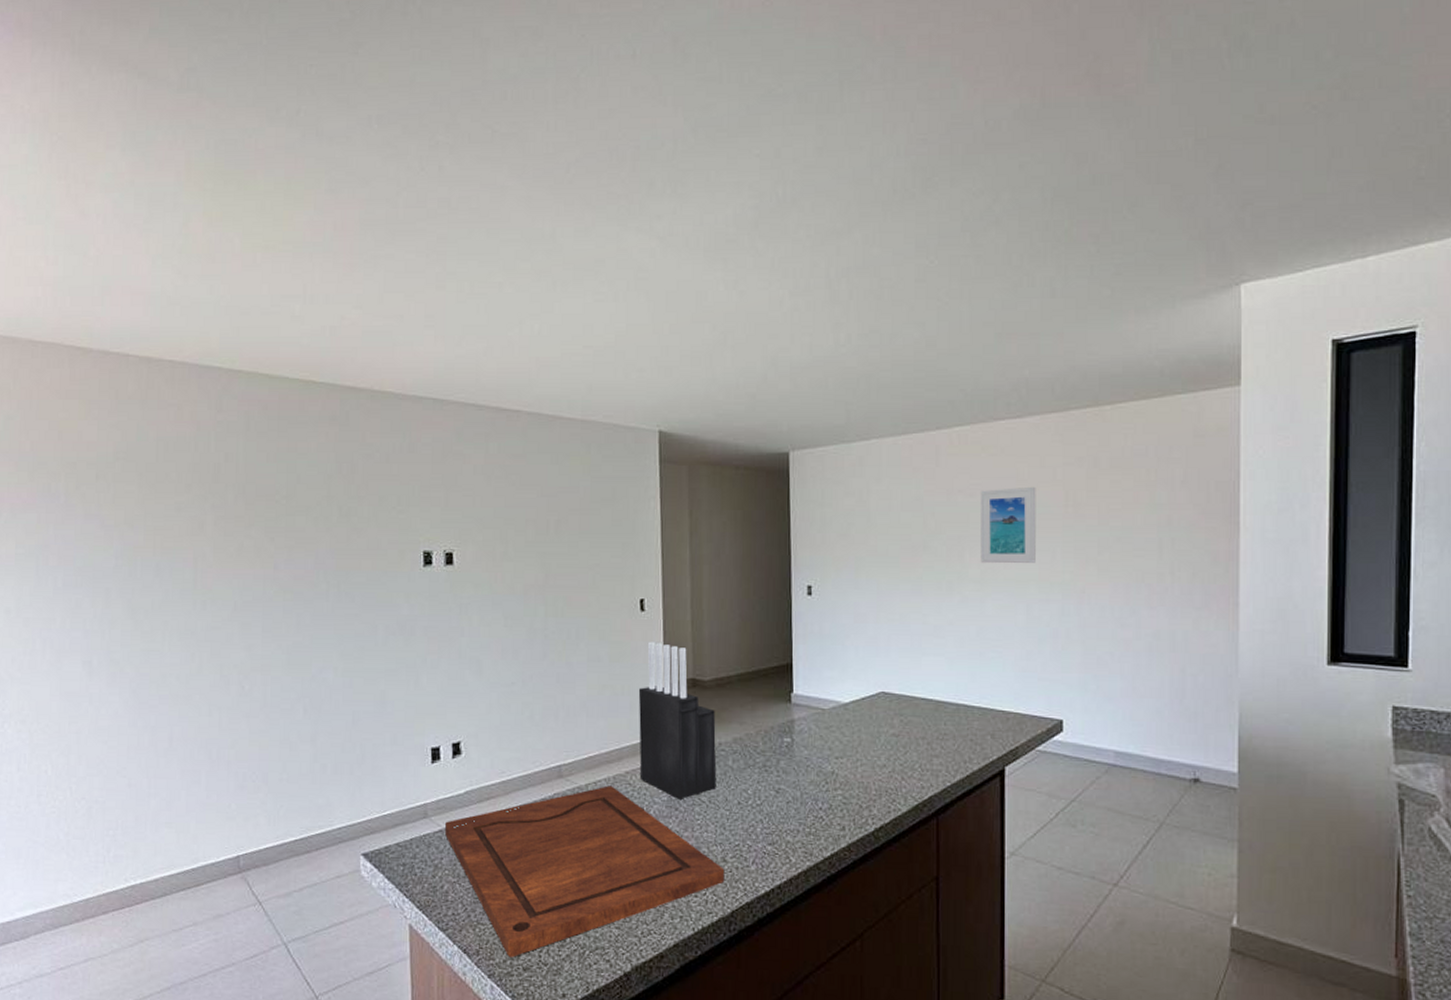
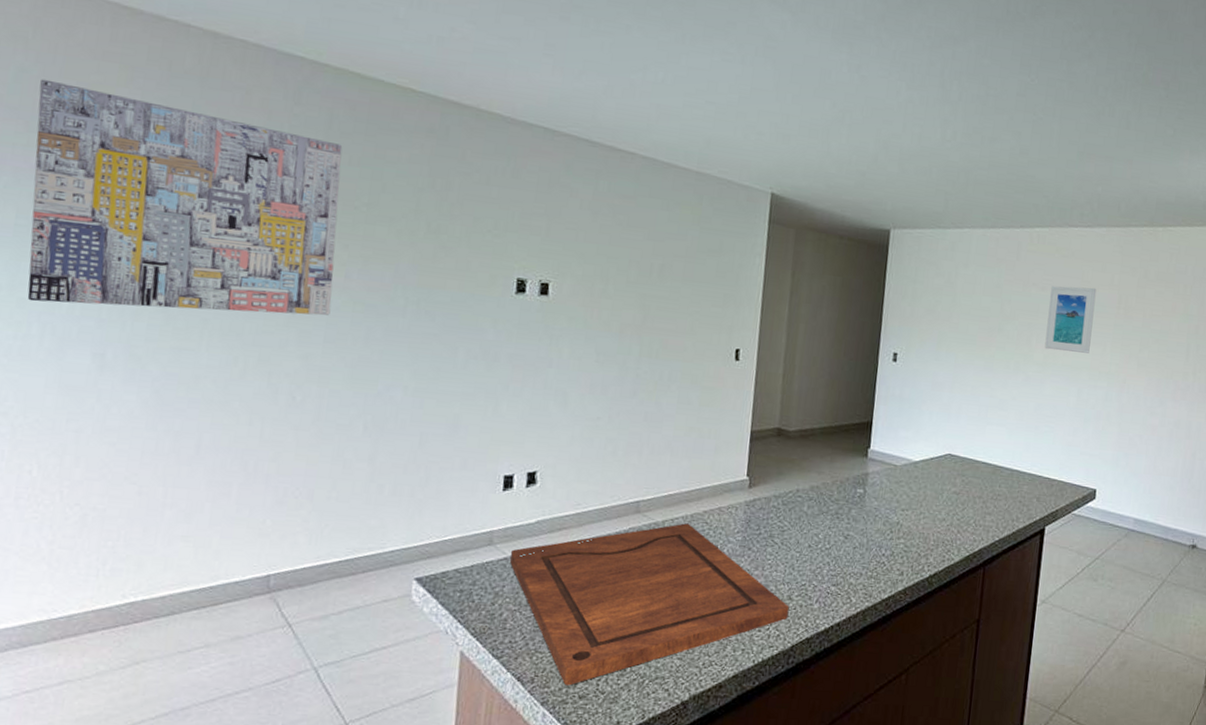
wall art: none [22,423,265,620] -> present [27,79,343,316]
knife block: present [638,641,717,799] -> none [717,390,796,540]

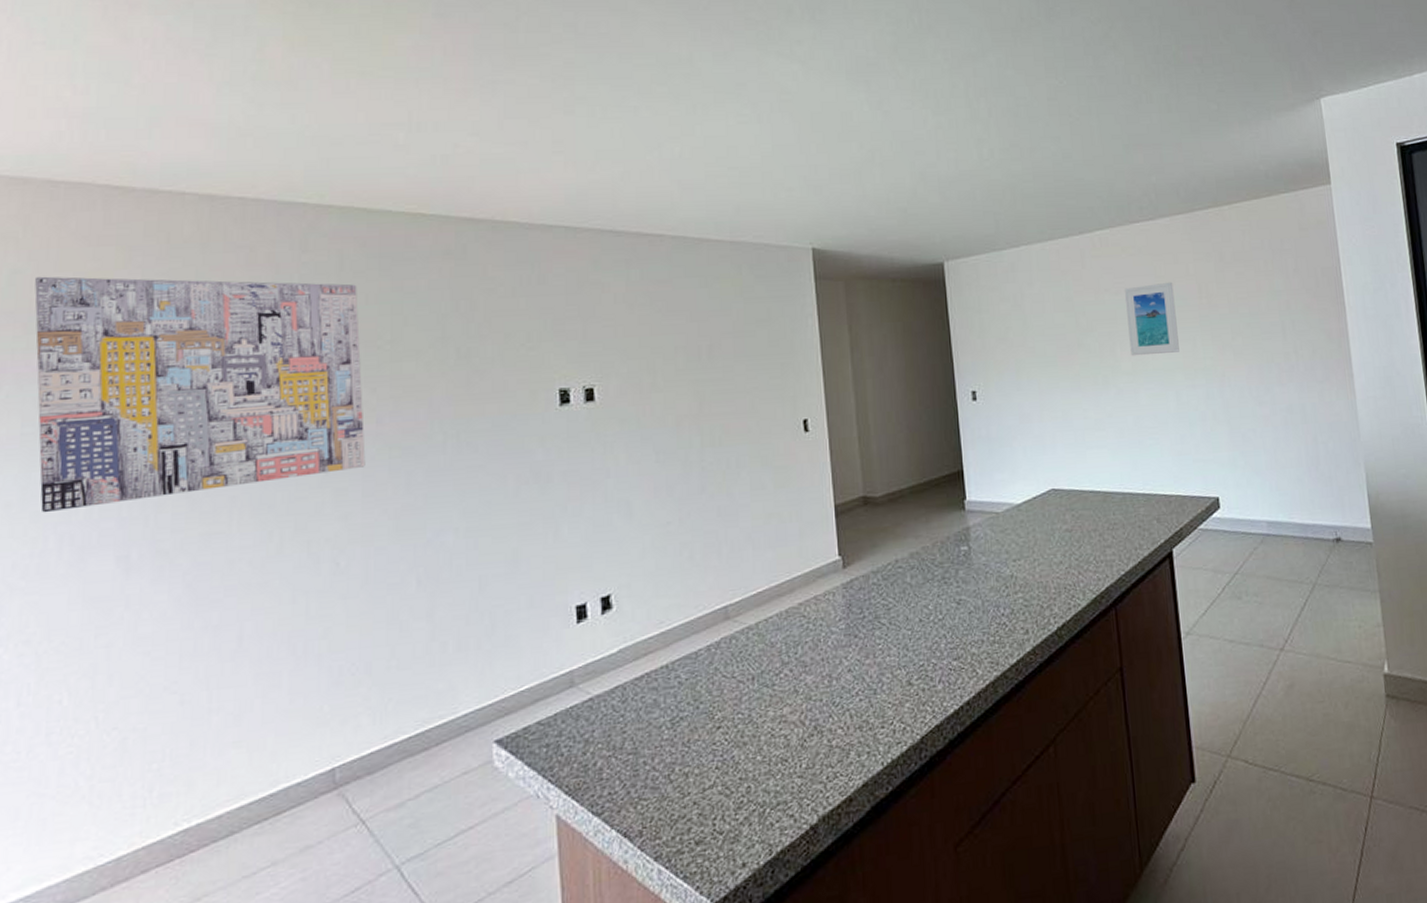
cutting board: present [510,523,790,686] -> none [595,620,912,833]

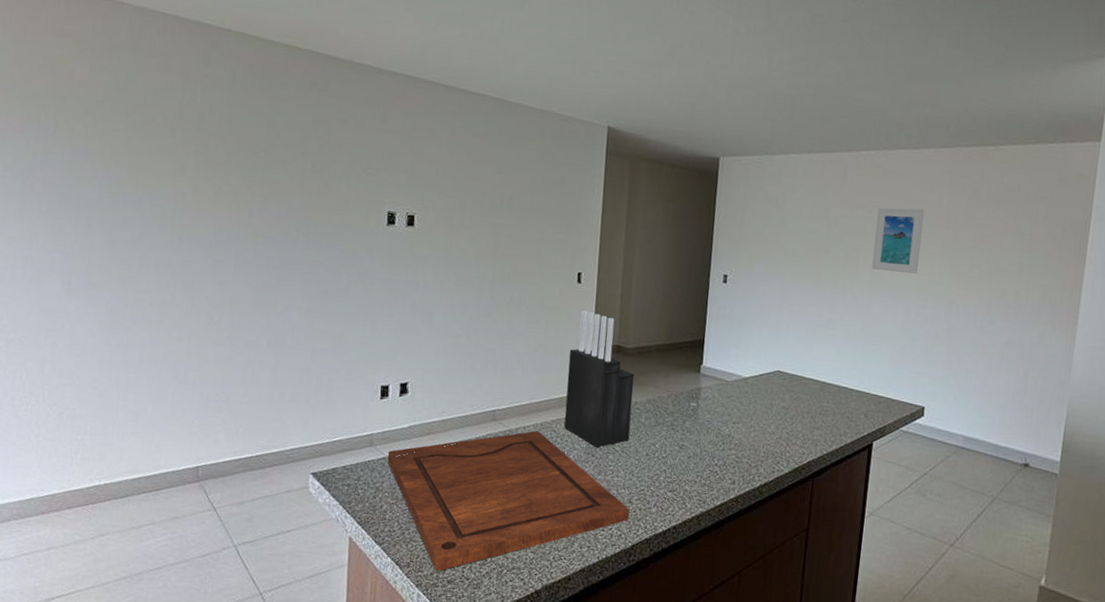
wall art: present [35,276,366,513] -> none [13,55,244,247]
cutting board: none [595,620,912,833] -> present [387,431,630,571]
knife block: none [807,462,896,625] -> present [564,310,634,448]

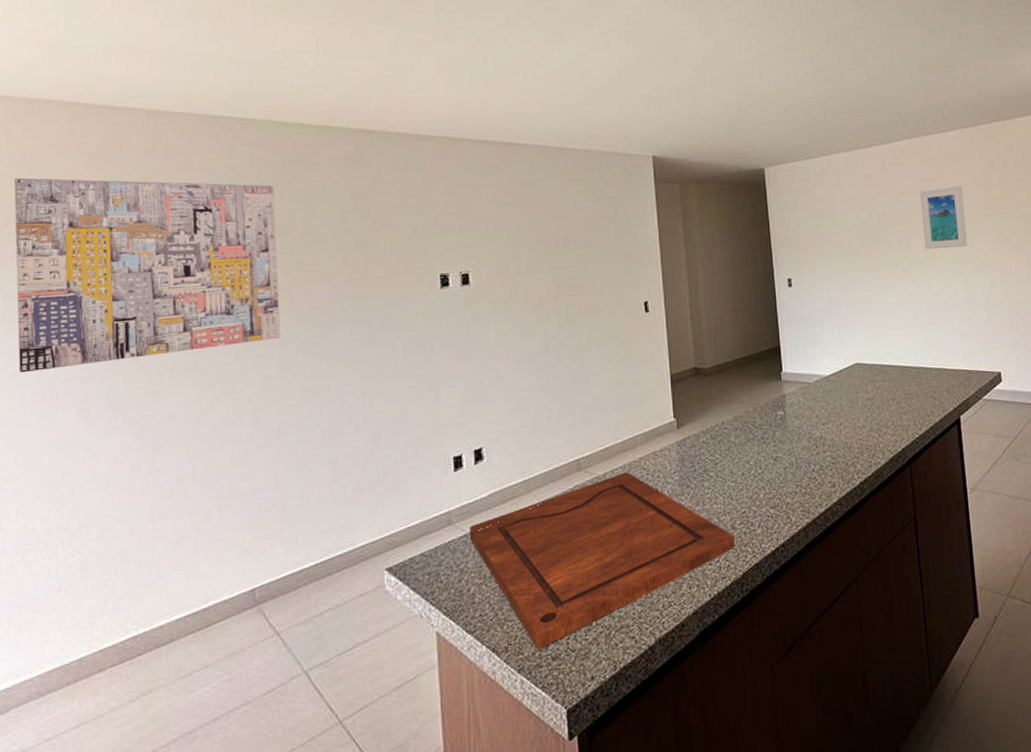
wall art: none [13,55,244,247] -> present [14,177,281,373]
knife block: present [564,310,634,448] -> none [647,338,722,477]

